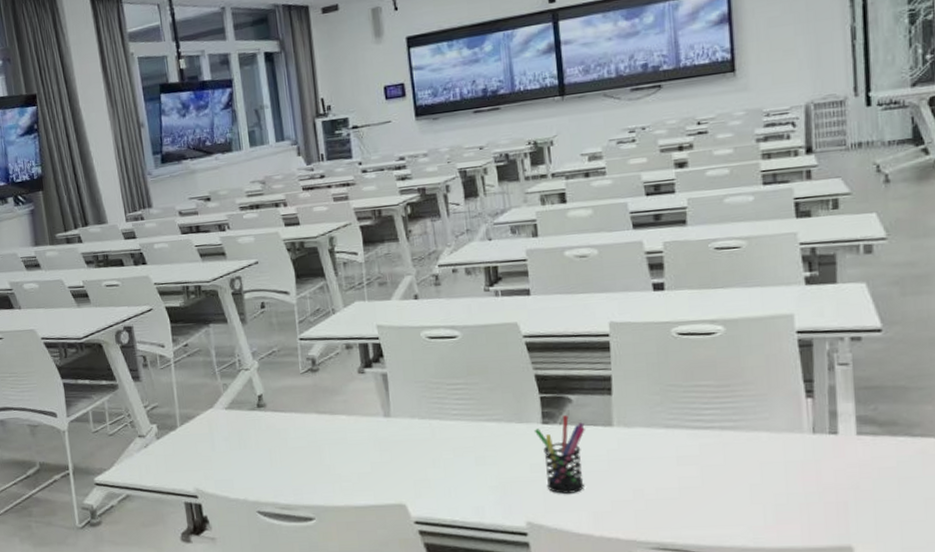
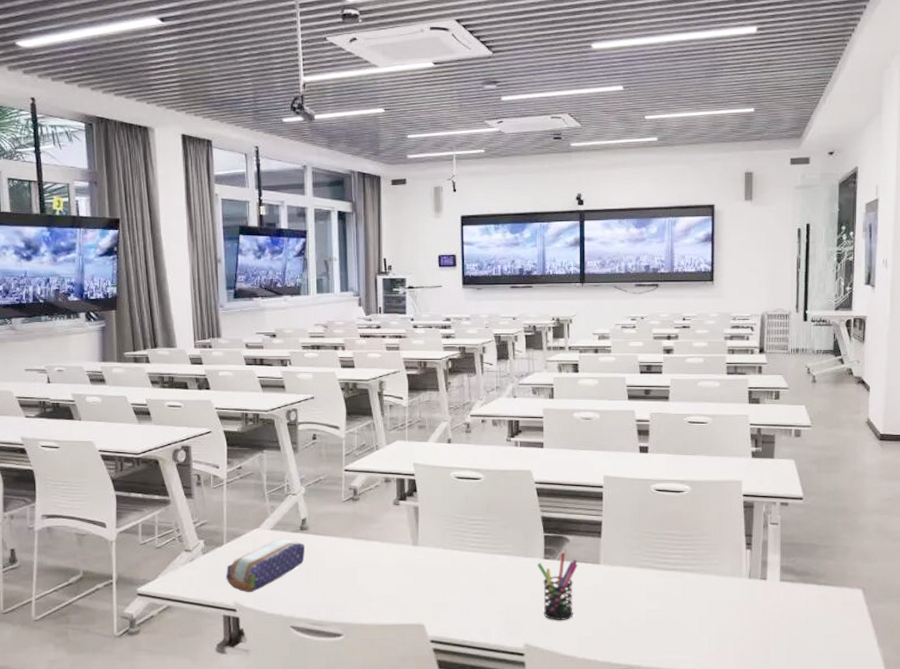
pencil case: none [183,417,265,478] -> present [226,538,306,593]

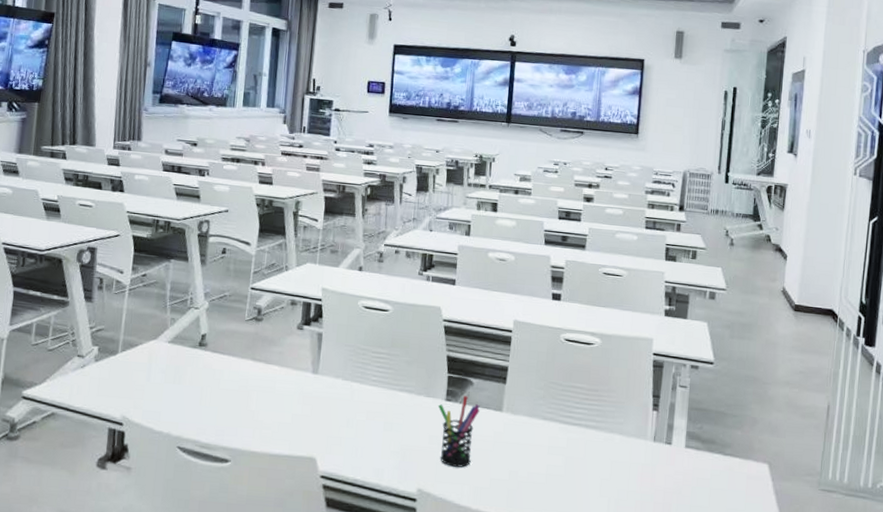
pencil case: present [226,538,306,593] -> none [116,352,202,407]

